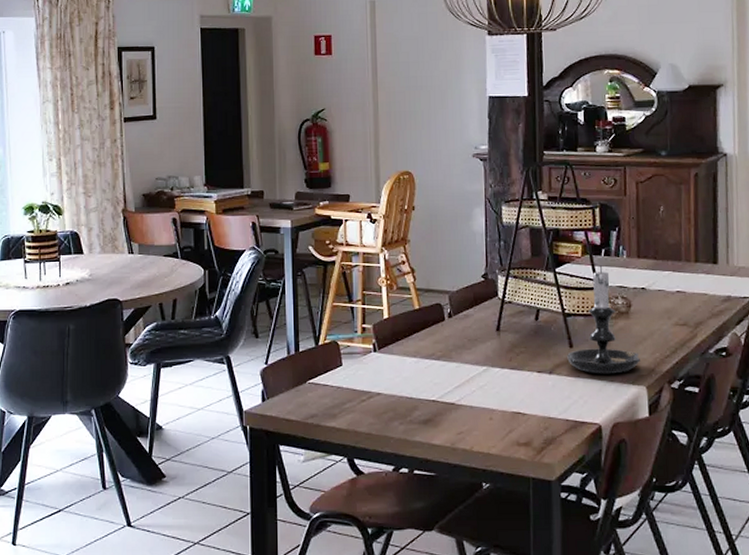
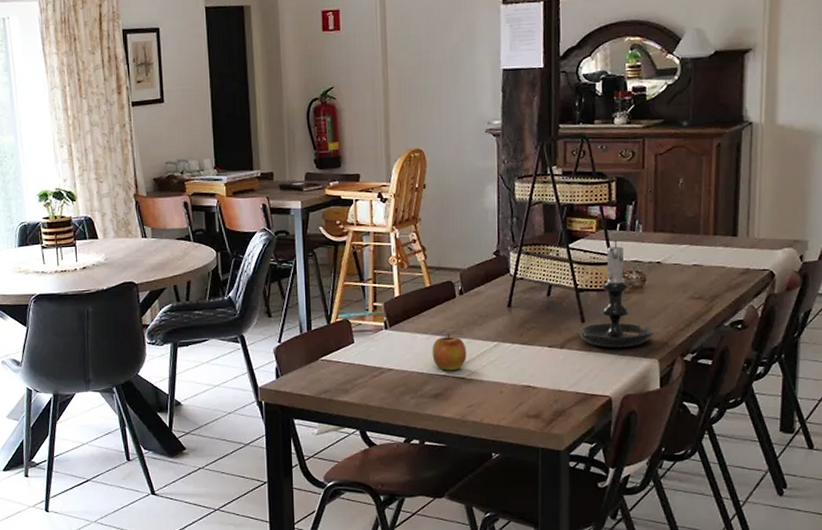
apple: none [421,357,456,396] -> present [432,333,467,371]

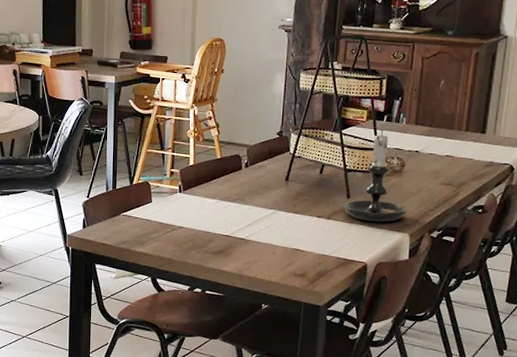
apple: present [432,333,467,371] -> none [218,199,248,232]

